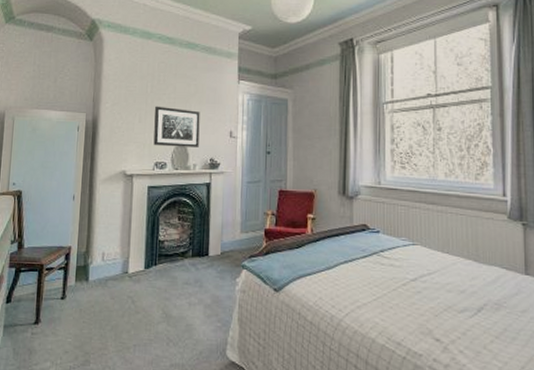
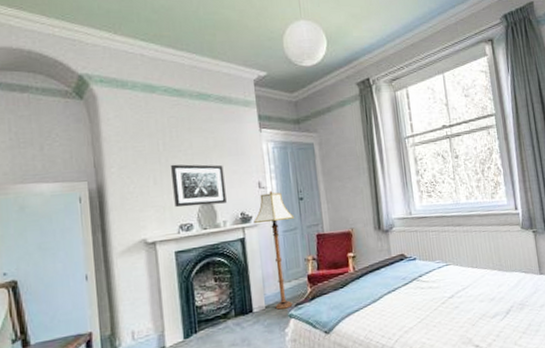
floor lamp: none [221,141,260,259] -> present [254,190,295,310]

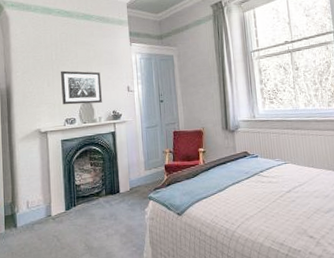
floor lamp: present [254,190,295,310] -> none [123,93,156,192]

